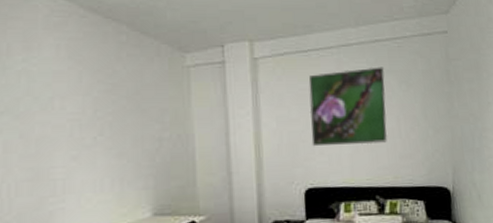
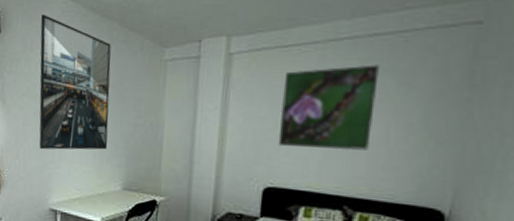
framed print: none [19,13,129,182] -> present [39,14,111,150]

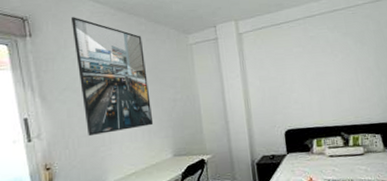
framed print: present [278,65,379,151] -> none [282,31,348,98]

